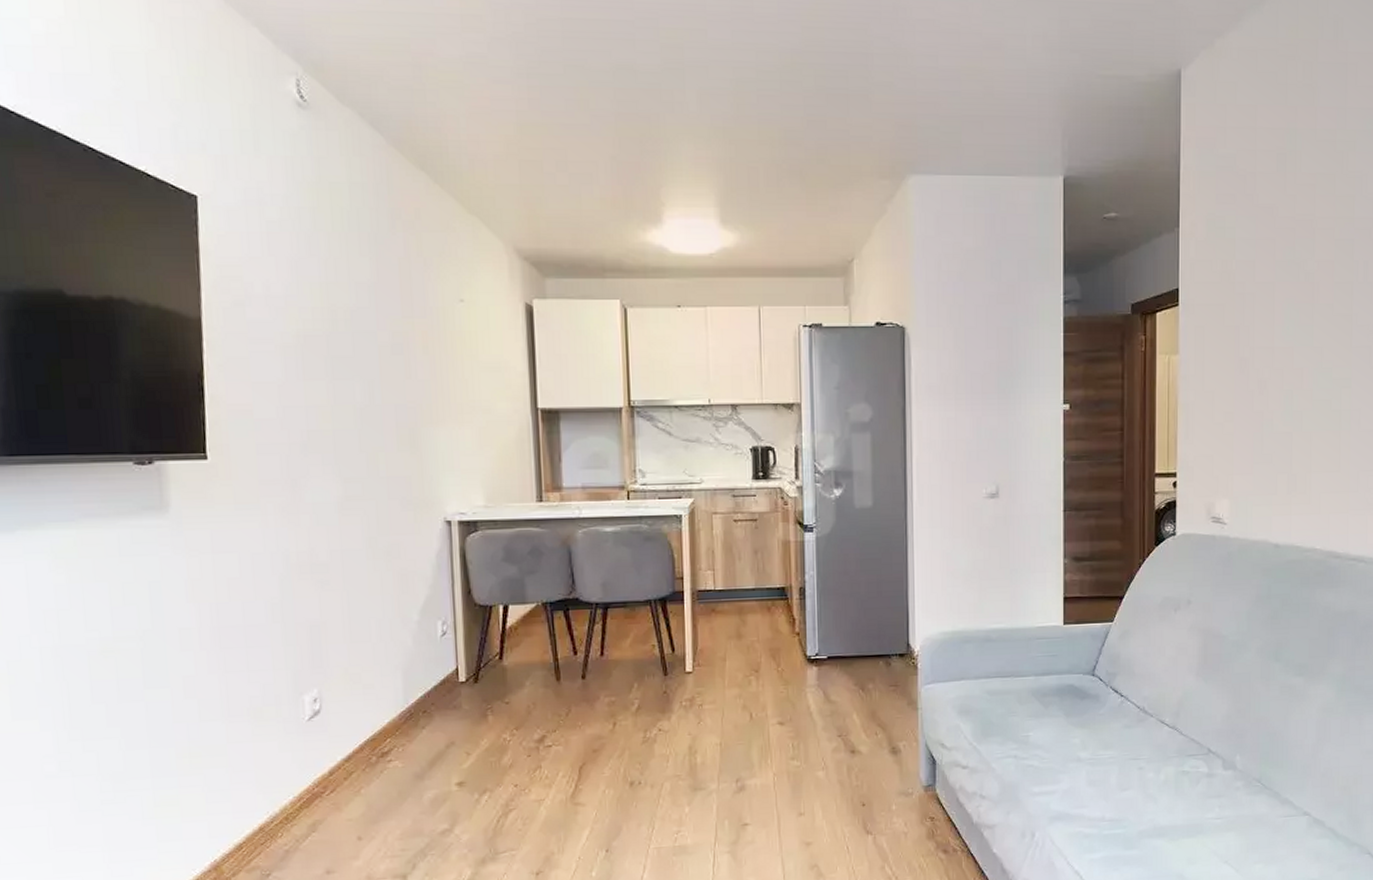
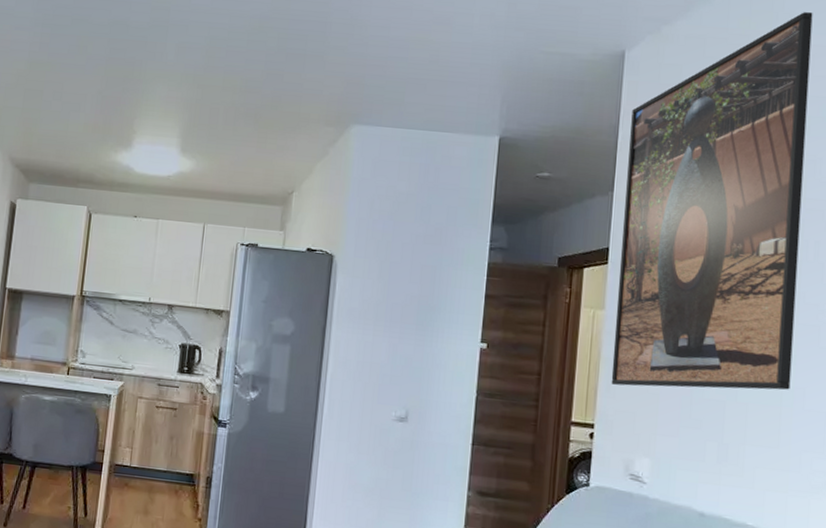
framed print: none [1189,16,1355,430] -> present [611,12,813,390]

